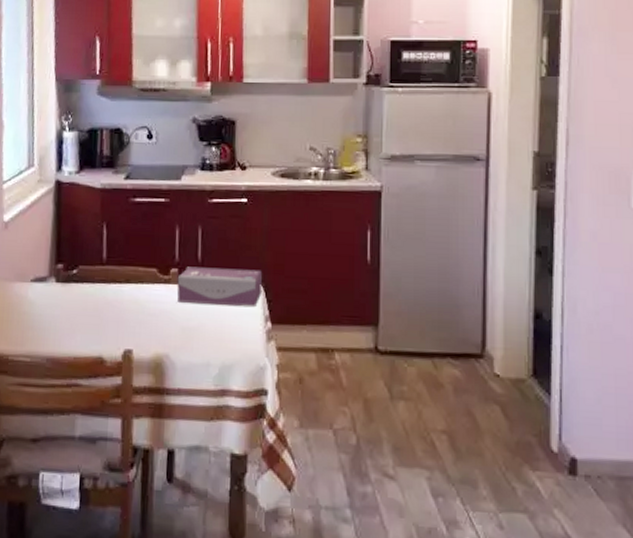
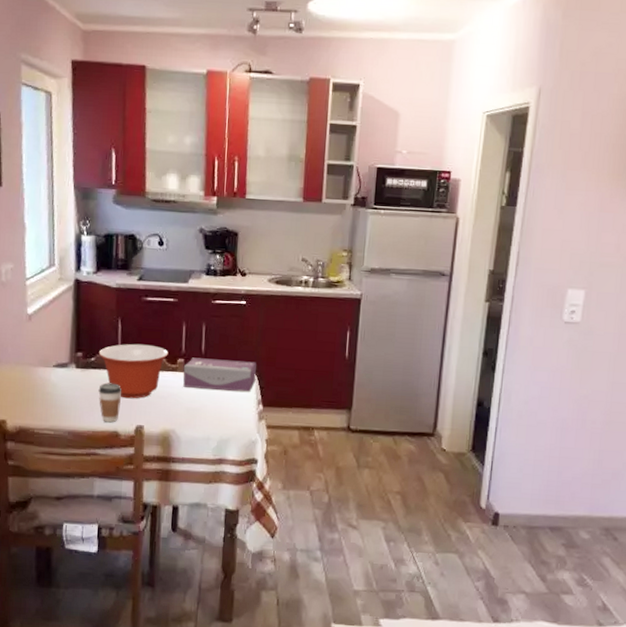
mixing bowl: none [81,252,160,318] -> present [98,343,169,399]
coffee cup: none [81,299,107,347] -> present [98,382,121,423]

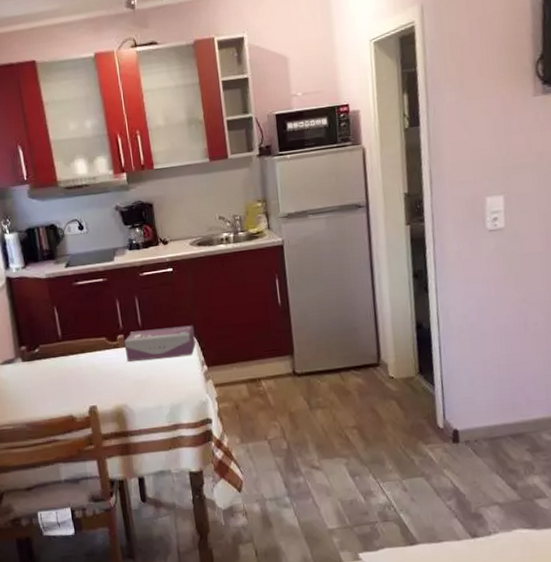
mixing bowl: present [98,343,169,399] -> none [41,326,107,383]
coffee cup: present [98,382,121,423] -> none [47,369,71,409]

